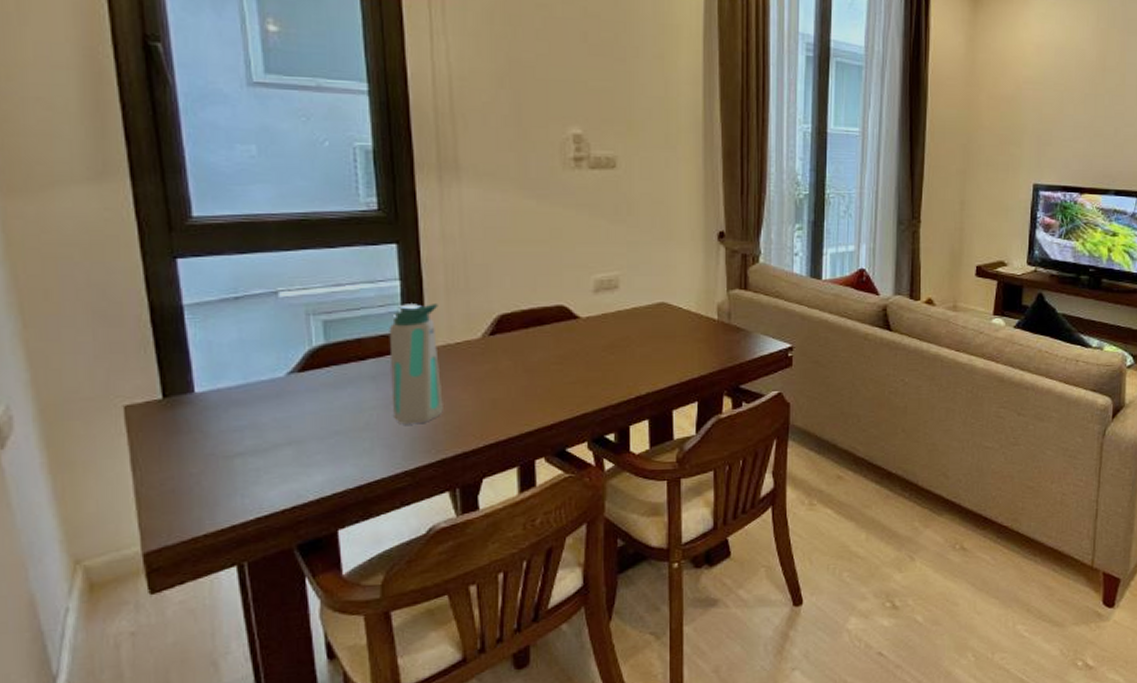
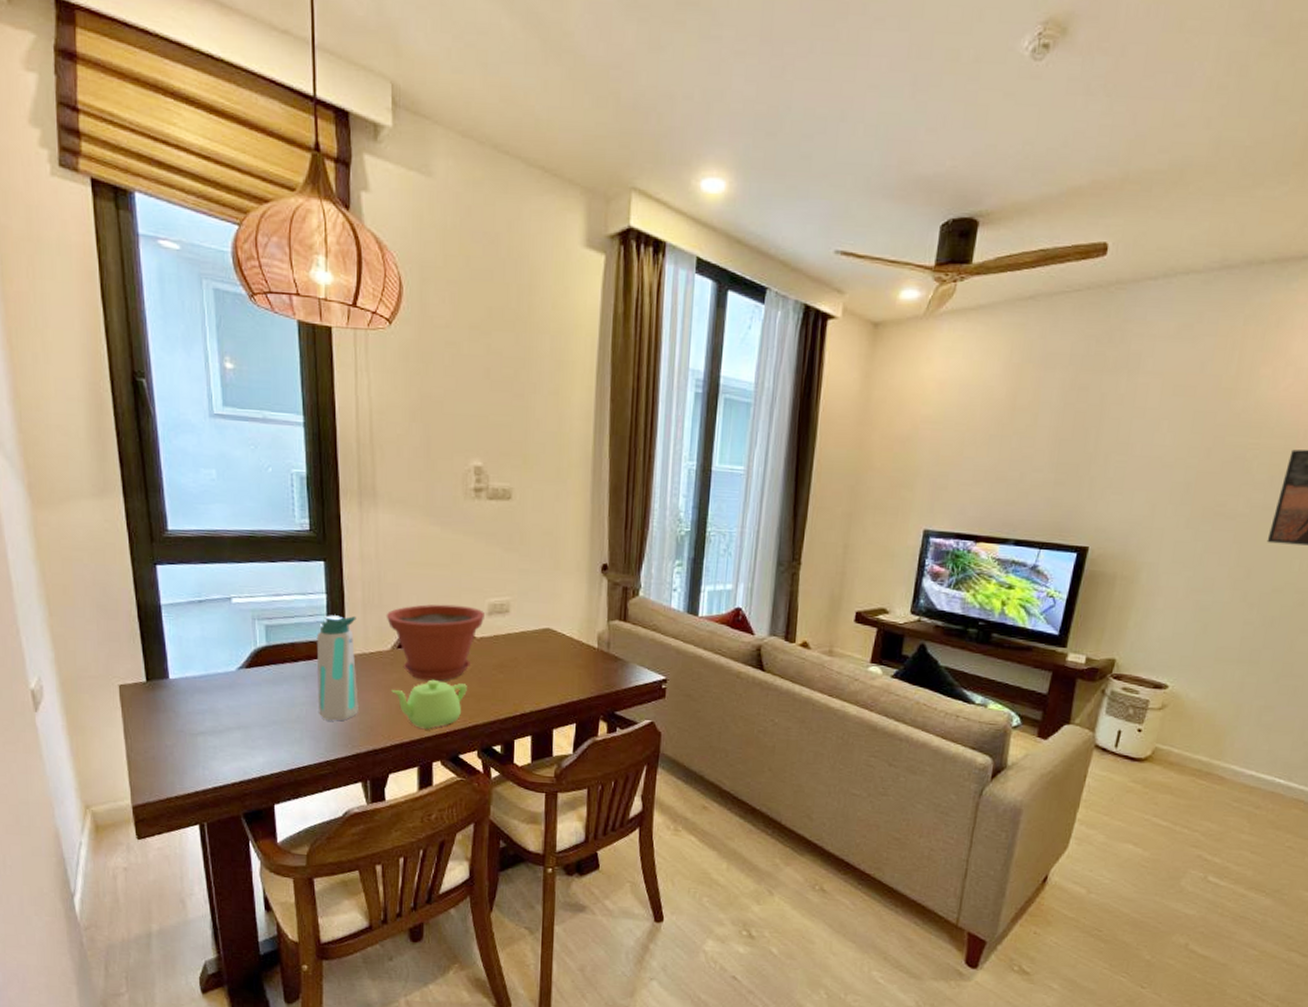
plant pot: none [474,284,590,369] -> present [386,604,484,681]
teapot: none [483,368,573,423] -> present [391,680,467,729]

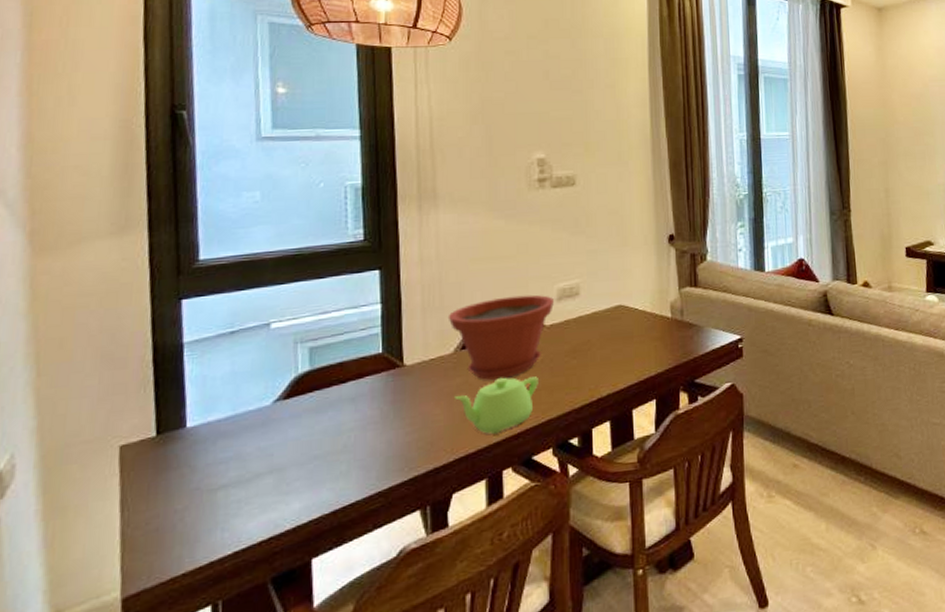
water bottle: present [316,615,358,721] -> none [369,323,417,445]

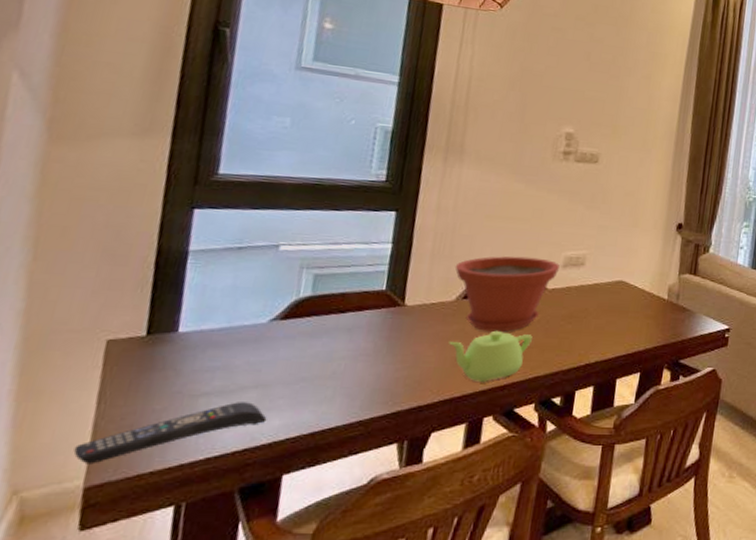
remote control: none [106,489,287,575] -> present [73,402,267,464]

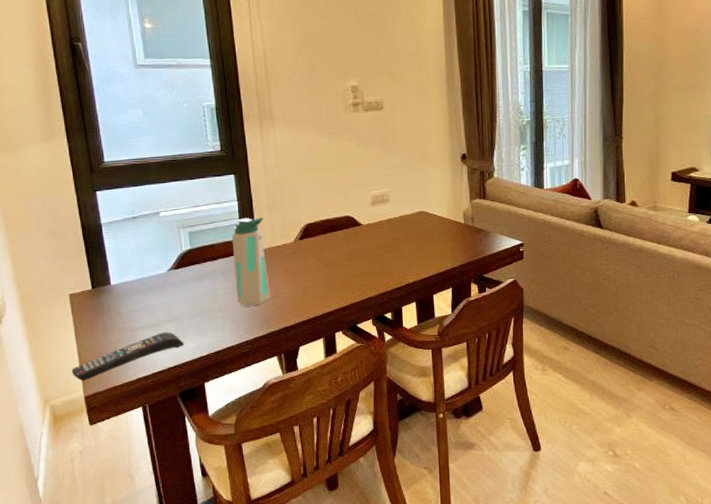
water bottle: none [360,265,422,376] -> present [231,217,270,307]
teapot: present [448,331,532,382] -> none [297,264,359,305]
plant pot: present [454,256,560,332] -> none [288,199,369,264]

